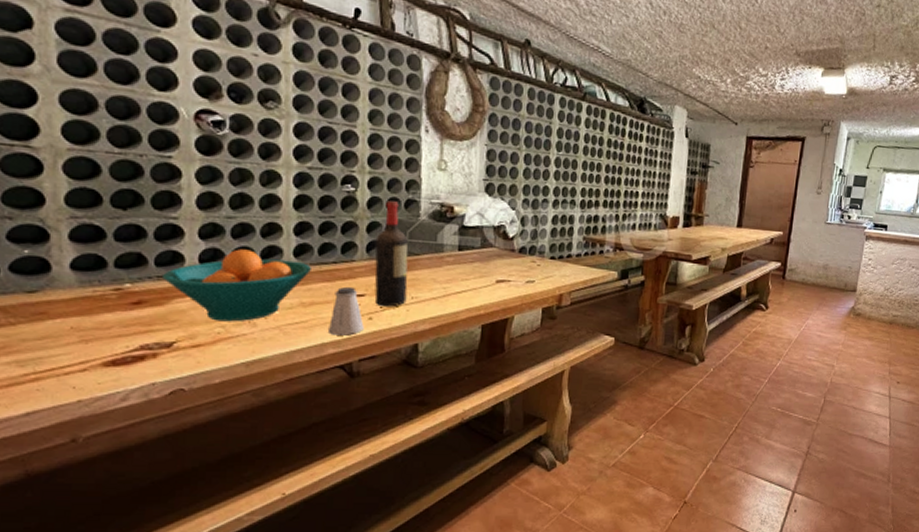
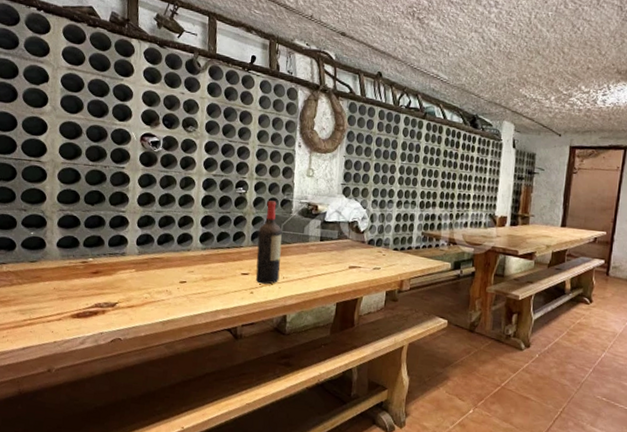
fruit bowl: present [163,249,311,322] -> none [113,235,211,290]
saltshaker: present [329,286,364,336] -> none [221,266,247,305]

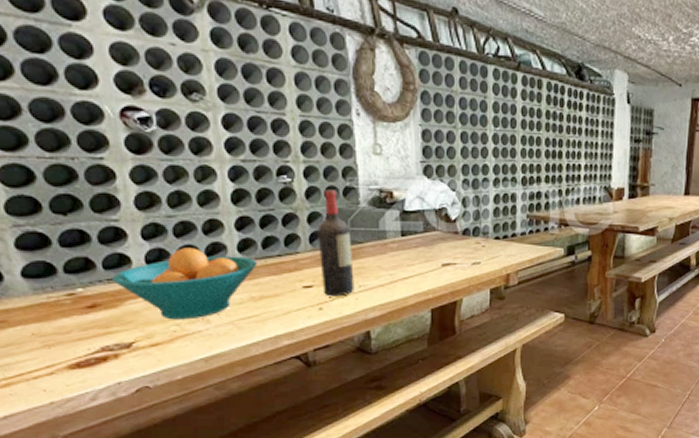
fruit bowl: none [113,235,211,290] -> present [112,247,257,320]

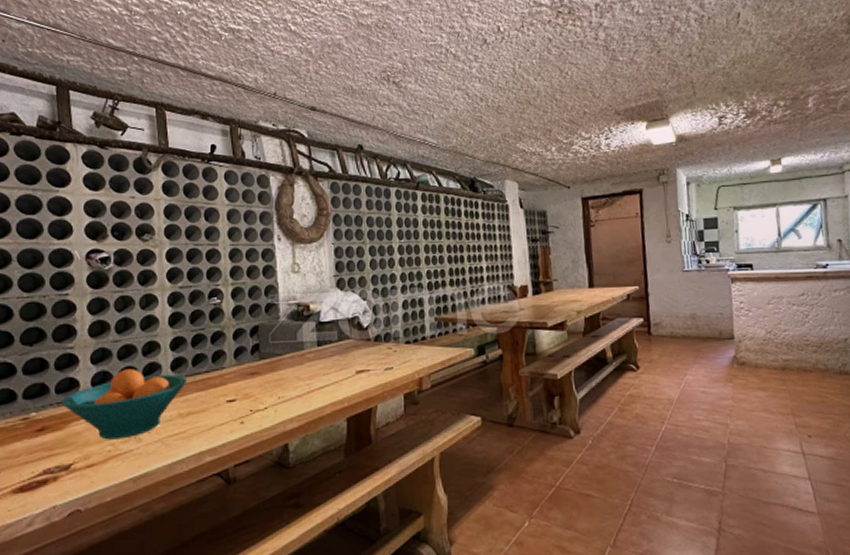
wine bottle: present [317,190,355,297] -> none [241,307,274,410]

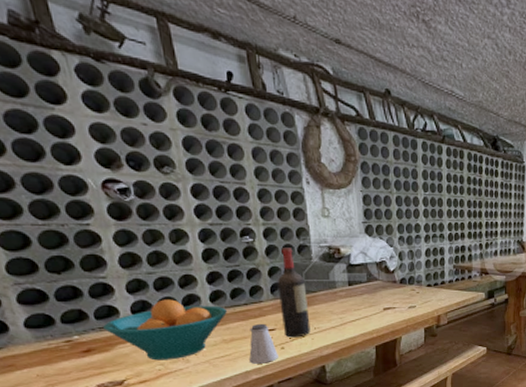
saltshaker: none [205,393,237,443] -> present [249,323,279,364]
wine bottle: none [241,307,274,410] -> present [277,248,311,338]

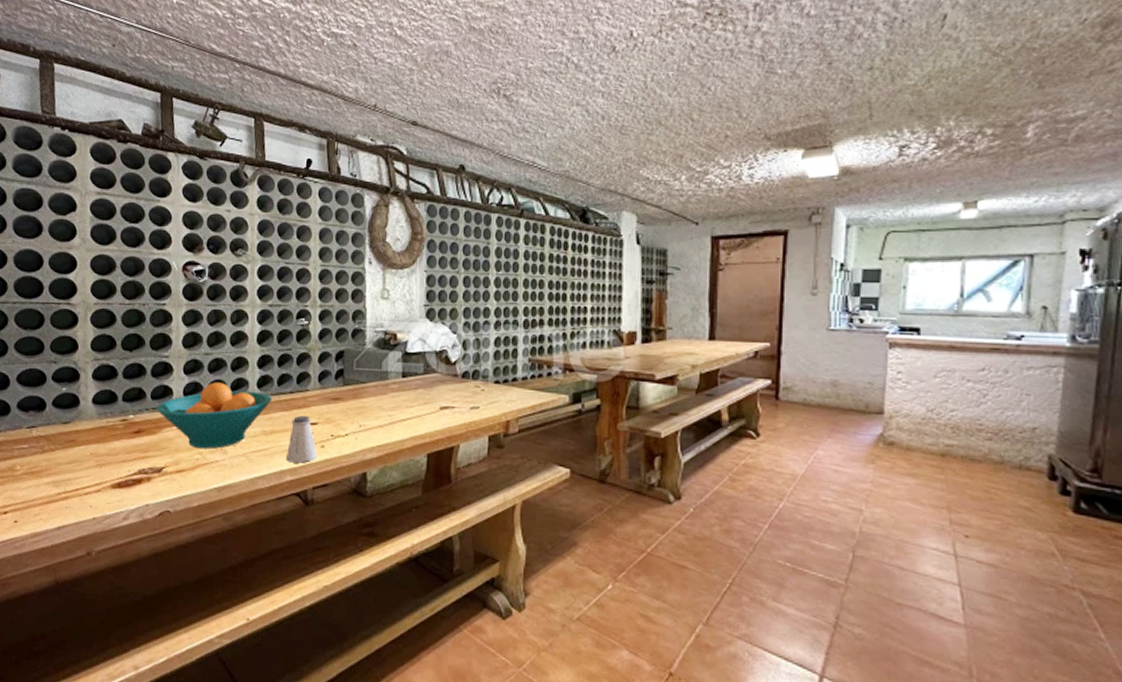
wine bottle: present [277,248,311,338] -> none [326,331,356,436]

